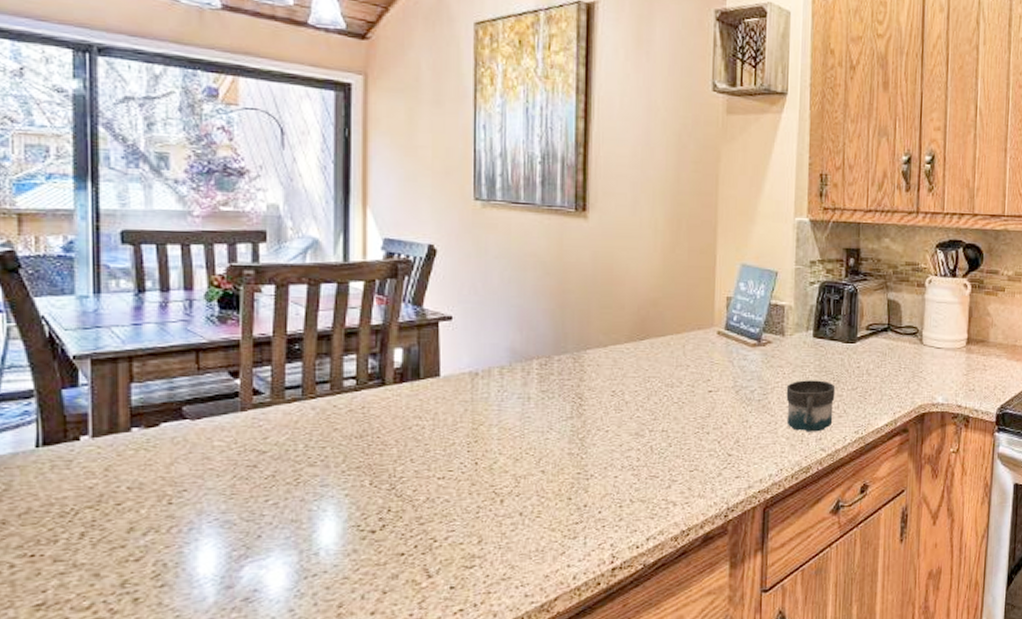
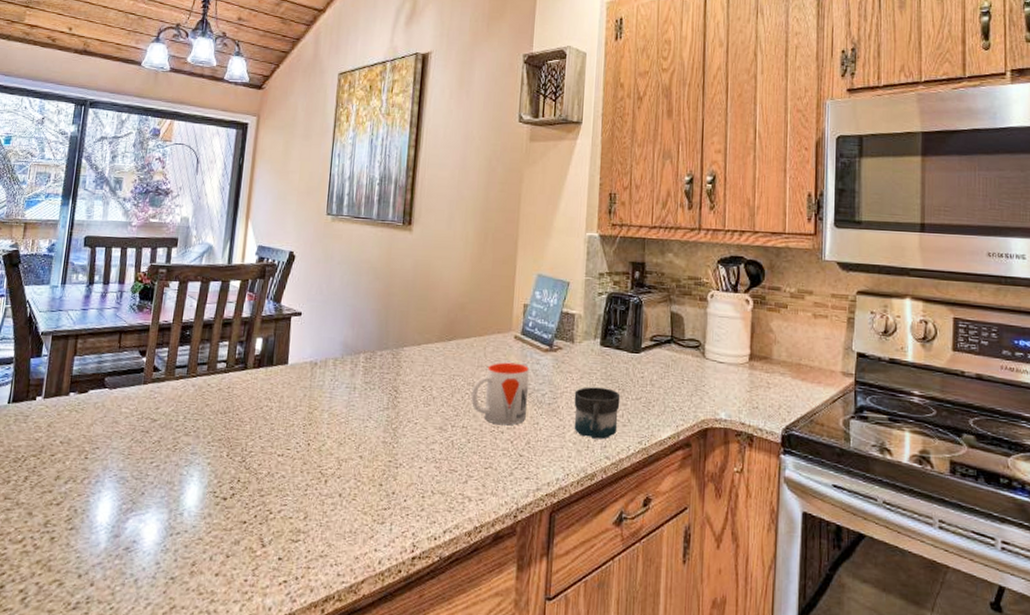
mug: none [670,360,735,426] -> present [471,362,529,426]

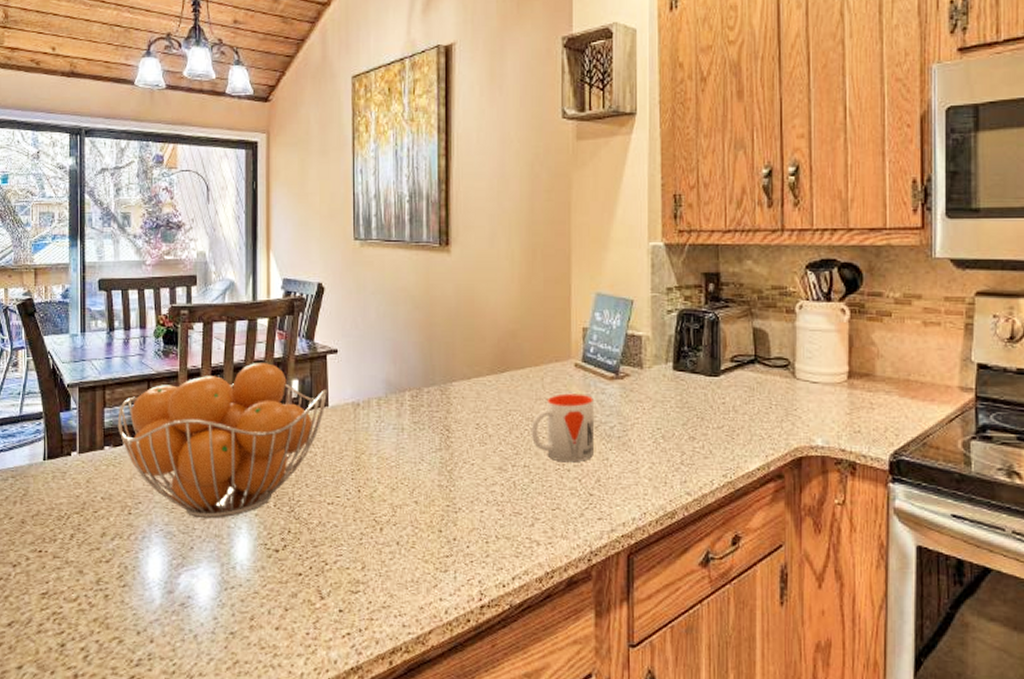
fruit basket: none [85,321,288,466] -> present [117,363,327,519]
mug: present [574,387,621,439] -> none [647,416,700,474]

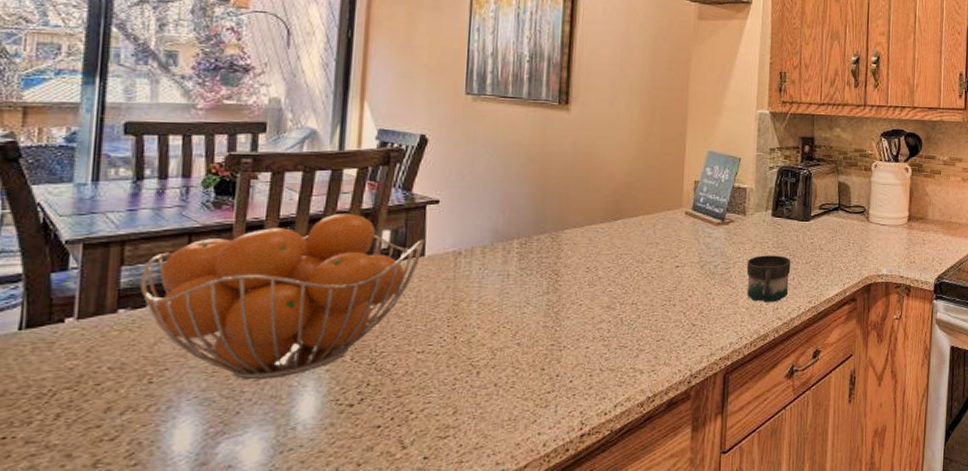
mug: present [531,393,593,463] -> none [640,238,701,299]
mug: none [647,416,700,474] -> present [746,255,791,303]

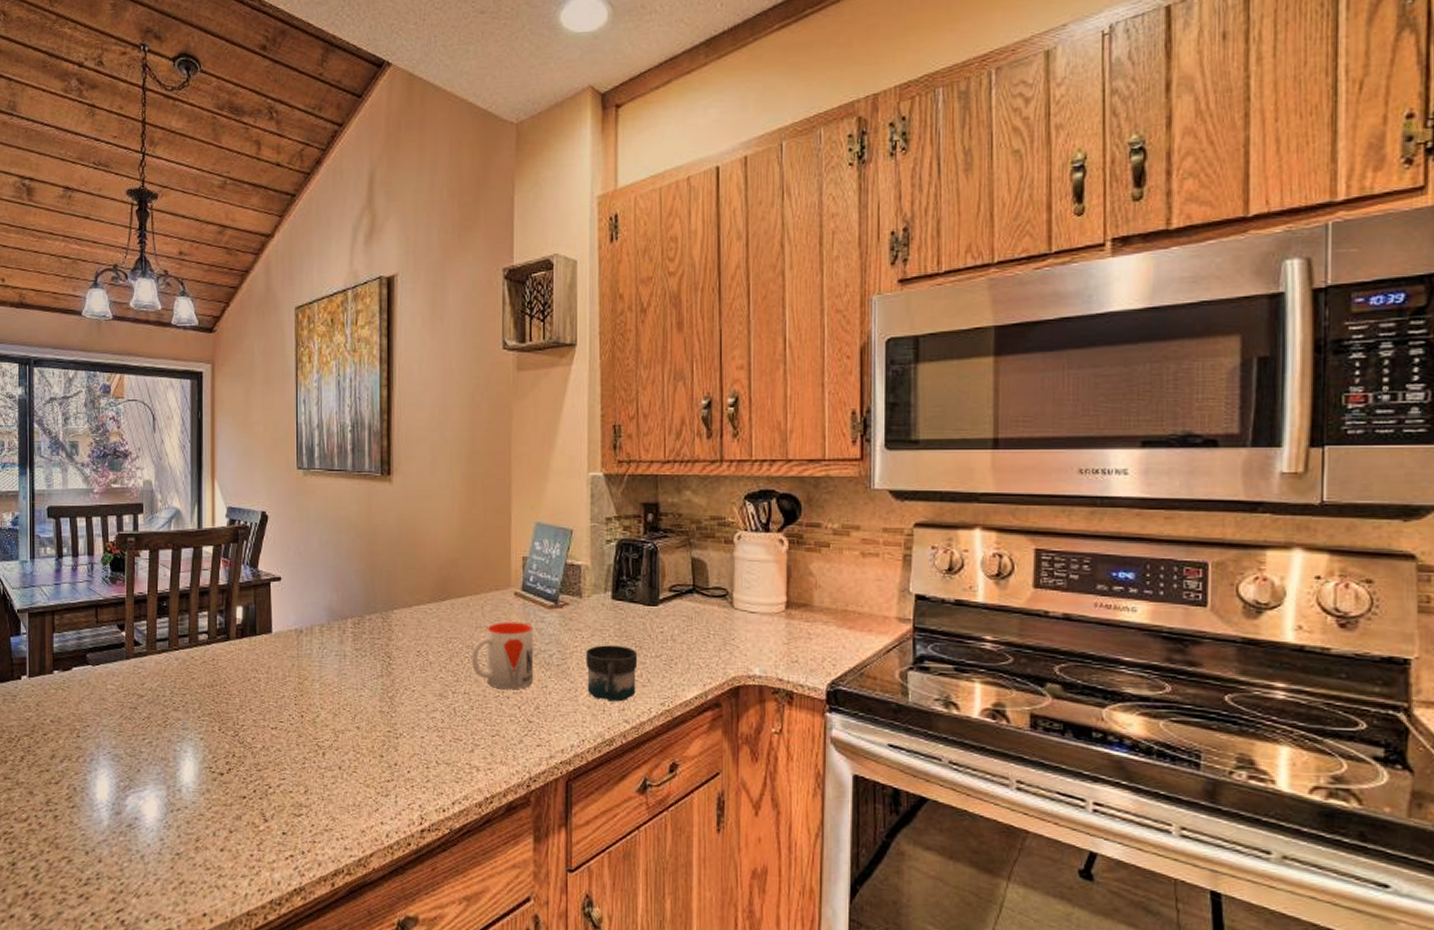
fruit basket: present [140,214,424,380] -> none [66,590,271,743]
mug: none [640,238,701,299] -> present [471,621,533,690]

